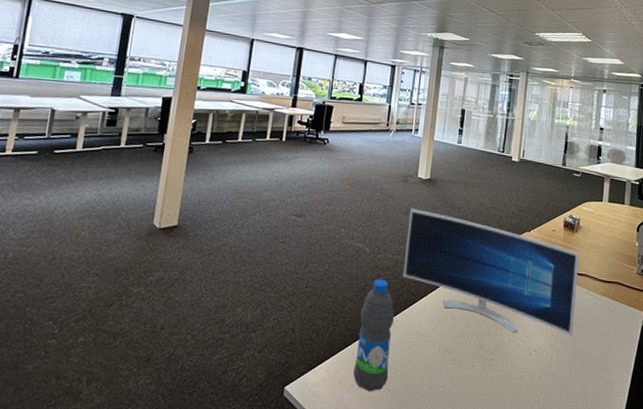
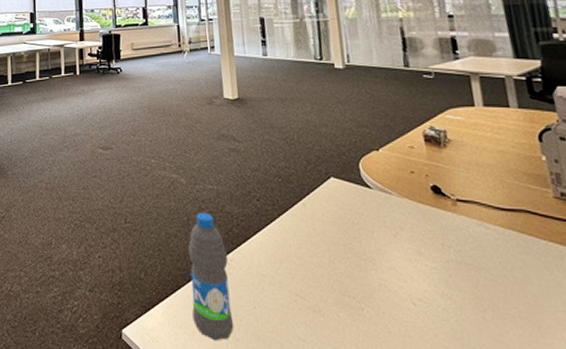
monitor: present [402,208,580,336] -> none [222,132,472,282]

